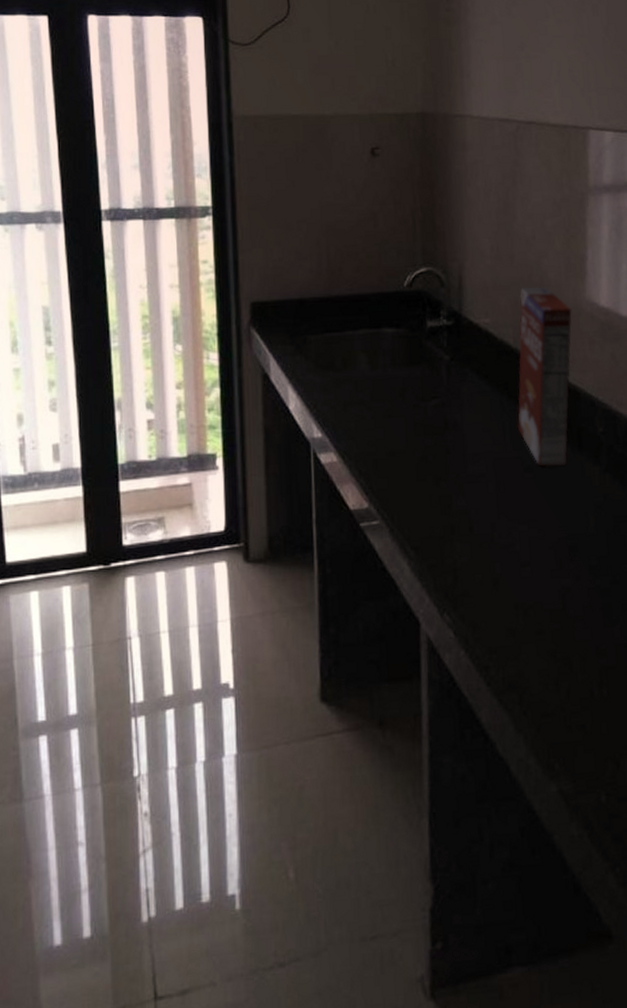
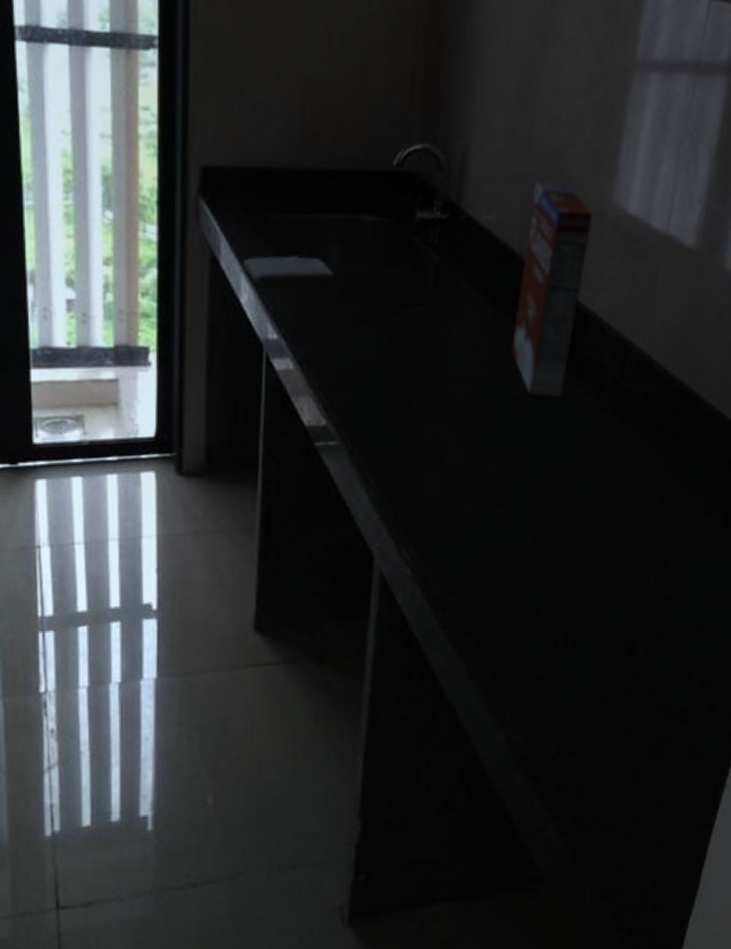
washcloth: none [288,366,365,394] -> present [242,256,335,286]

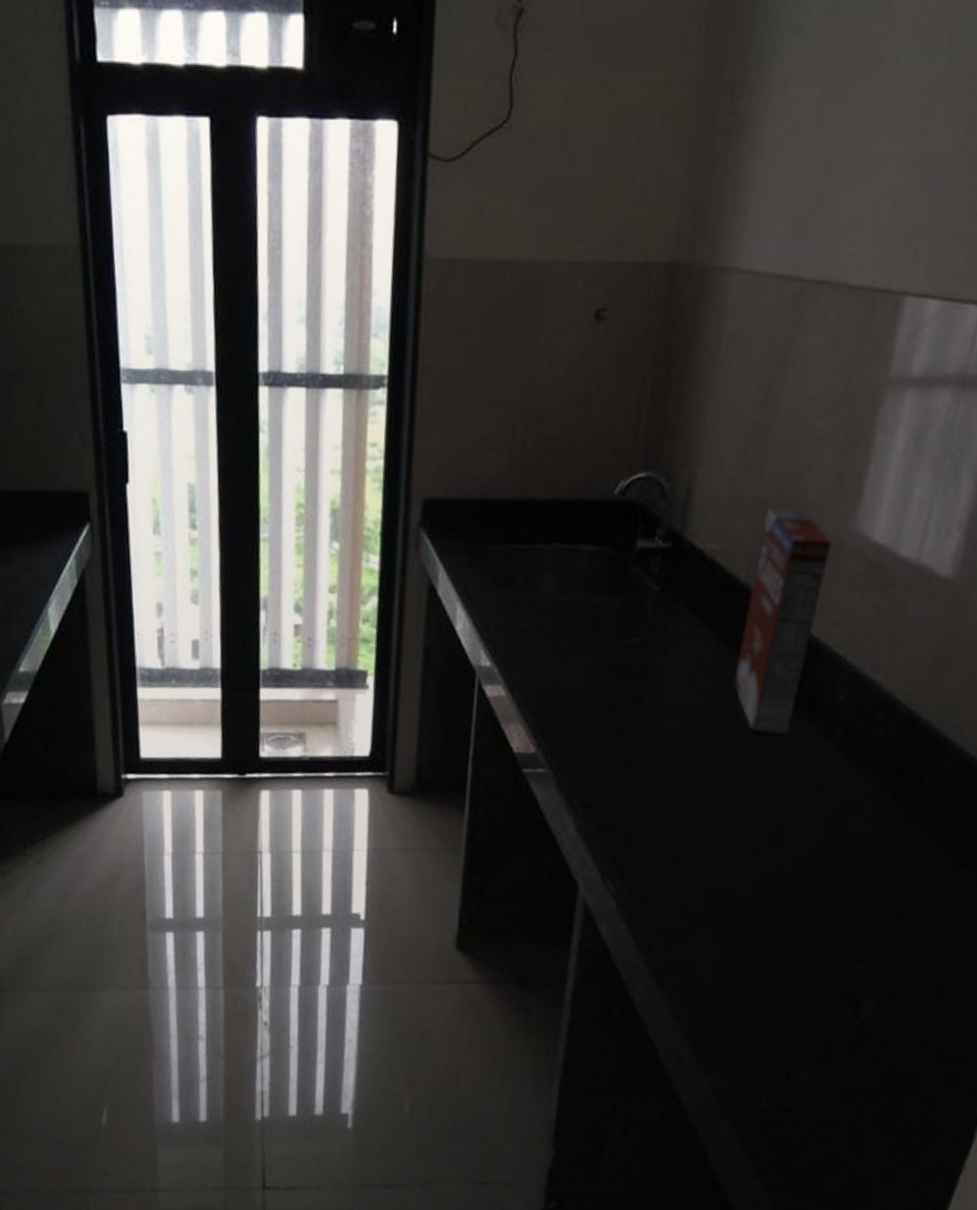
washcloth: present [242,256,335,286] -> none [458,585,550,615]

